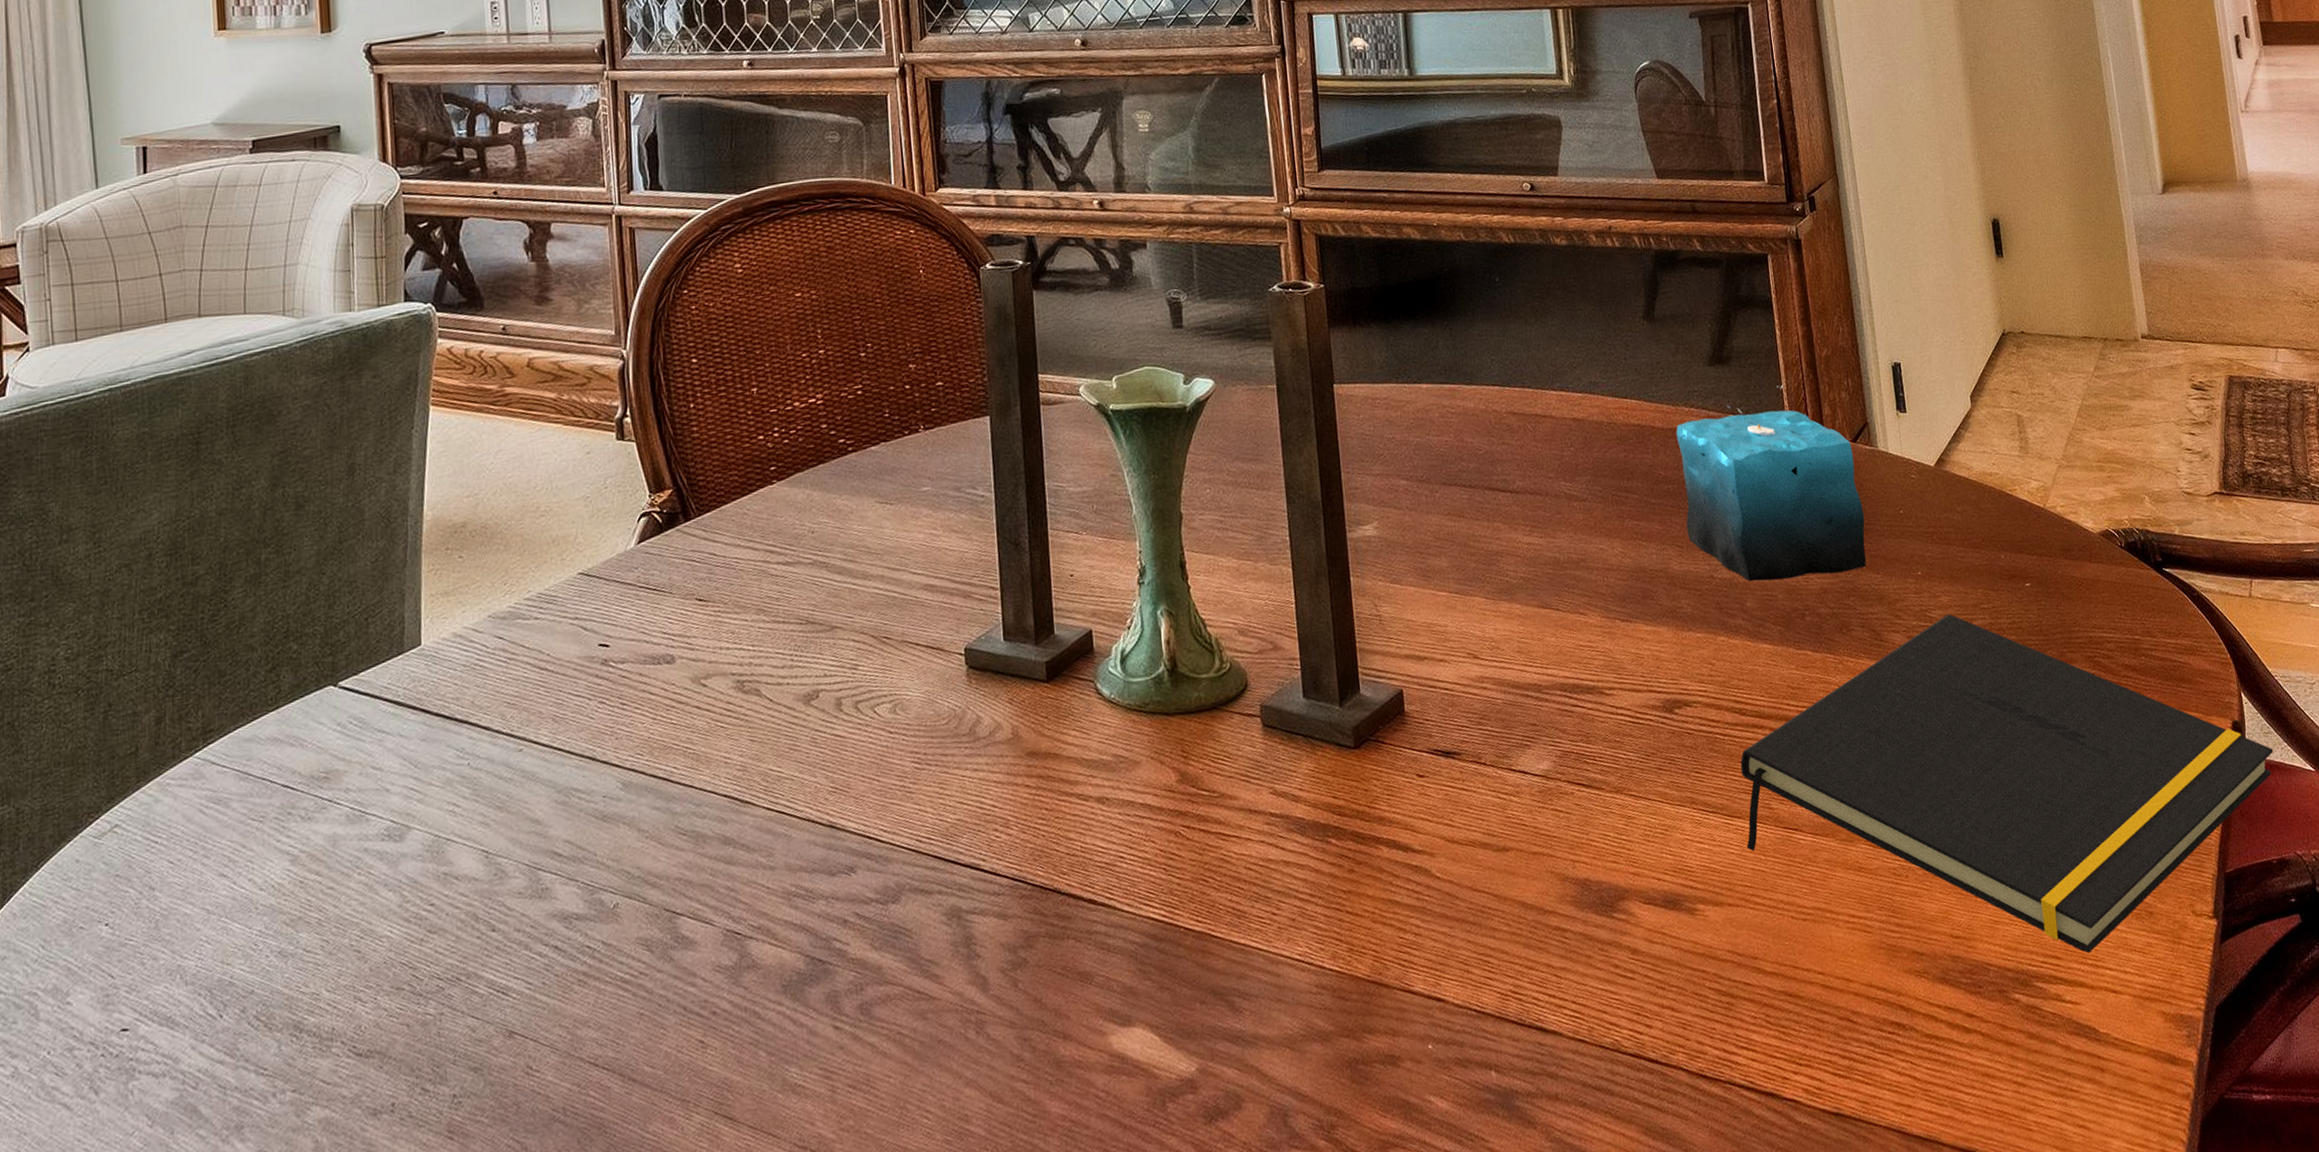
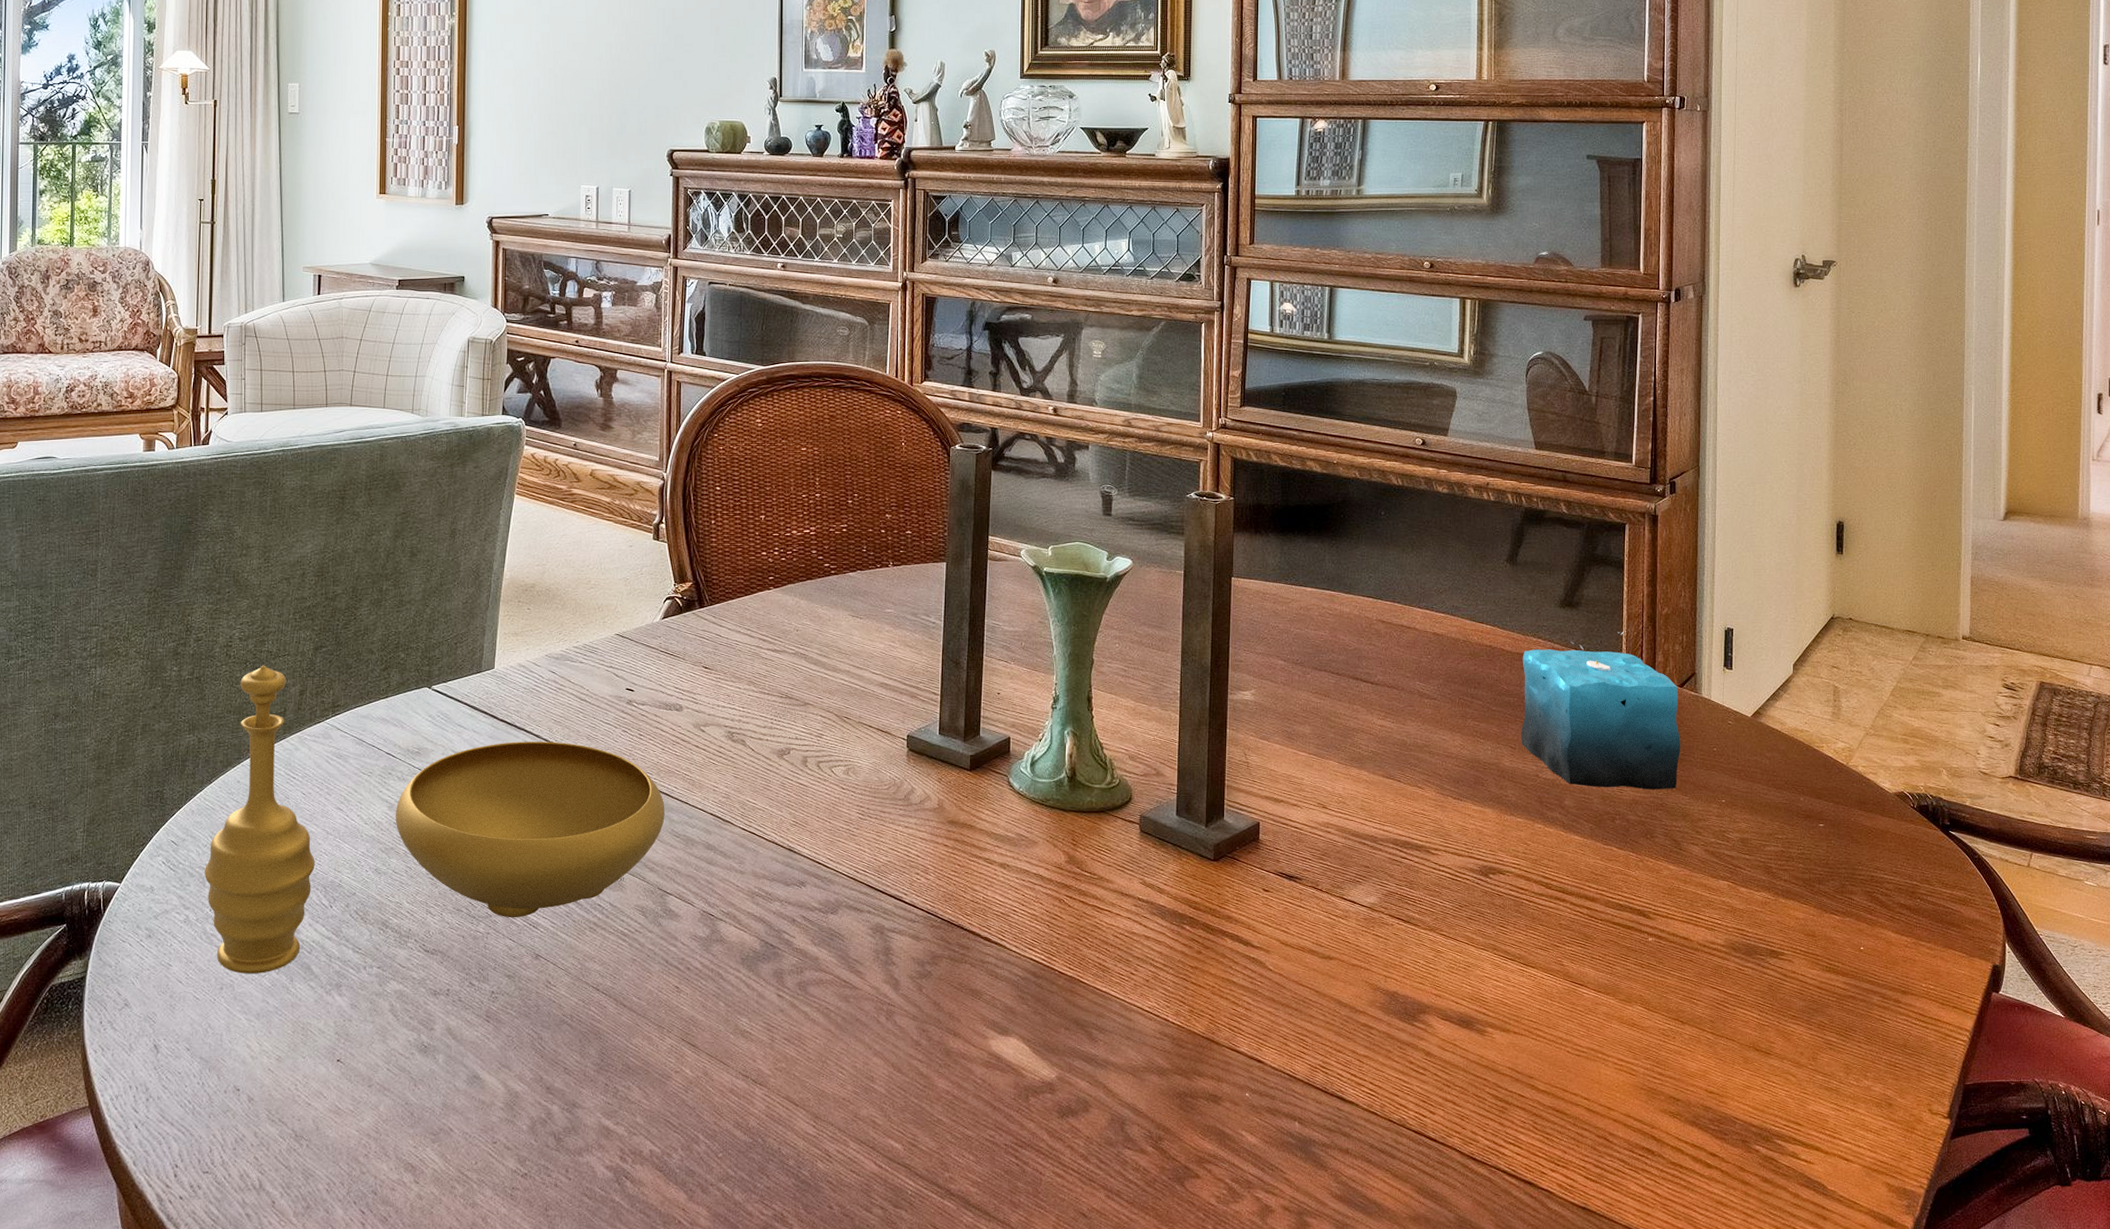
decorative bowl: none [37,690,665,1137] -> present [205,665,665,974]
notepad: present [1740,614,2273,953] -> none [1536,838,2028,1126]

